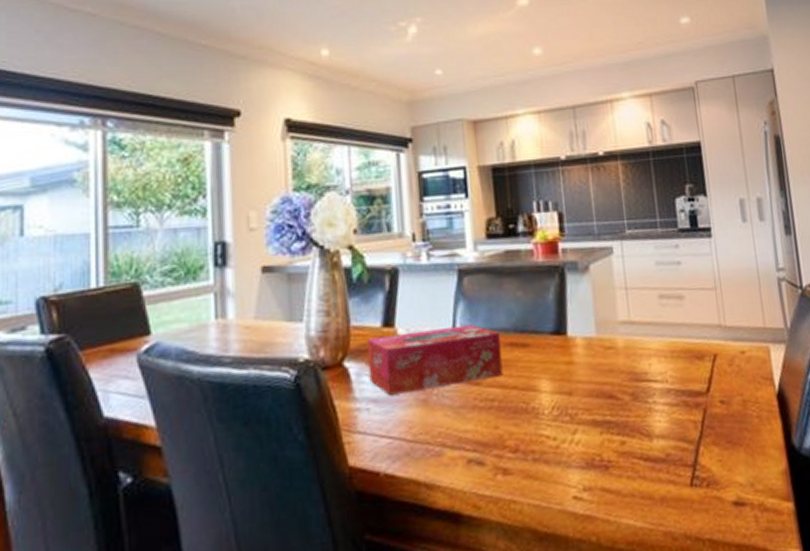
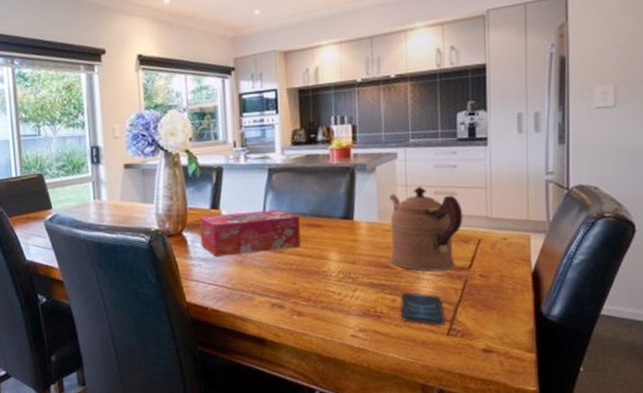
coffeepot: none [607,288,695,400] -> present [389,186,463,271]
smartphone: none [631,430,687,474] -> present [400,292,445,326]

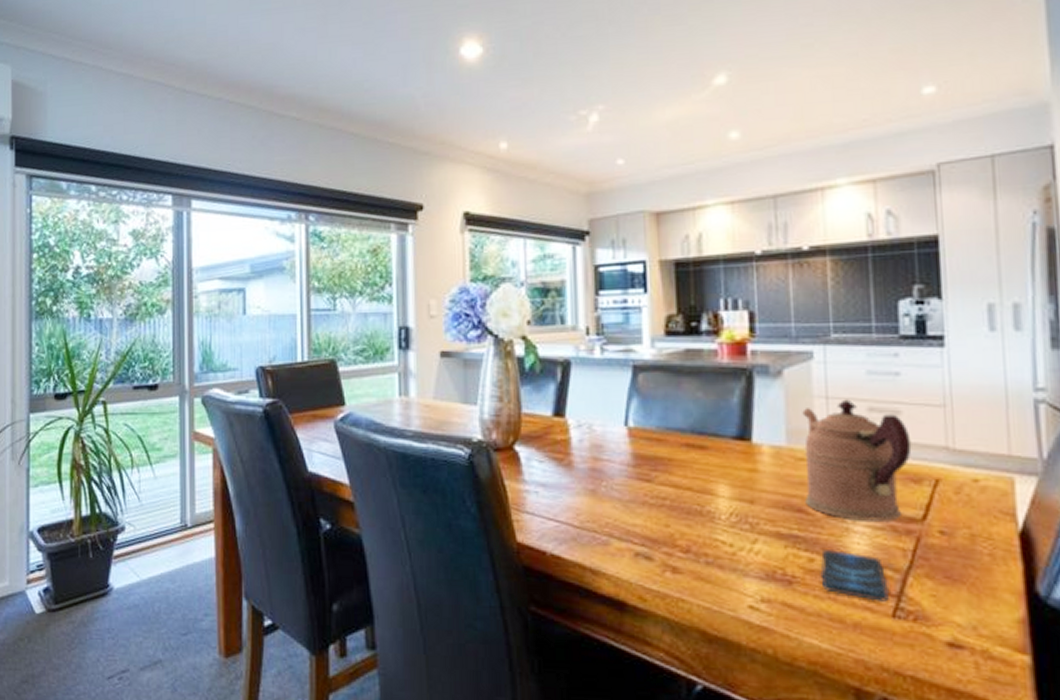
tissue box: present [199,209,301,257] -> none [537,421,677,482]

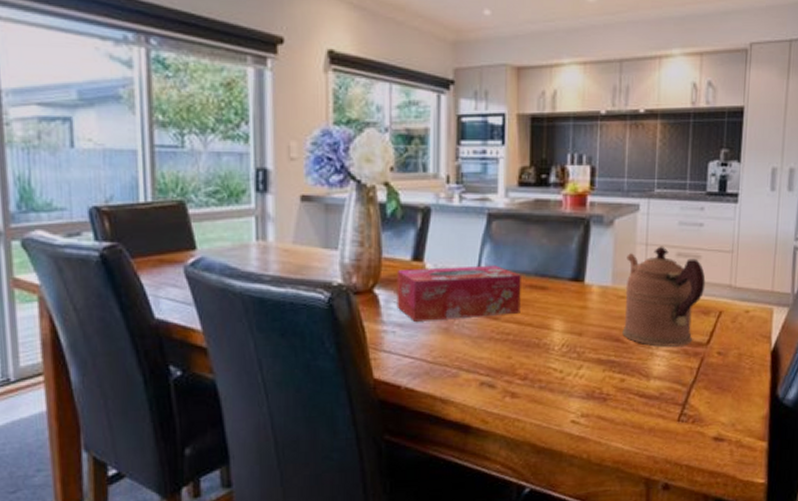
tissue box: none [537,421,677,482] -> present [396,265,521,322]
smartphone: present [820,550,889,602] -> none [628,371,677,410]

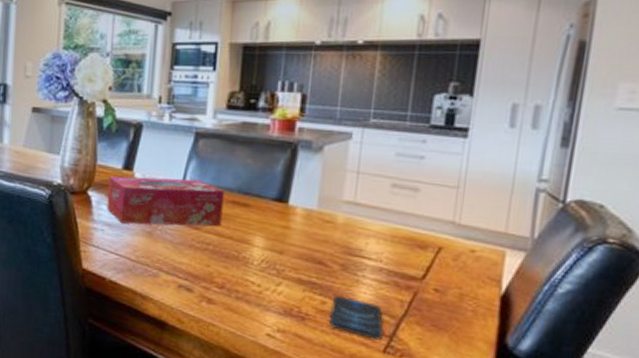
coffeepot: present [622,246,706,347] -> none [326,175,424,278]
smartphone: none [628,371,677,410] -> present [329,295,384,340]

